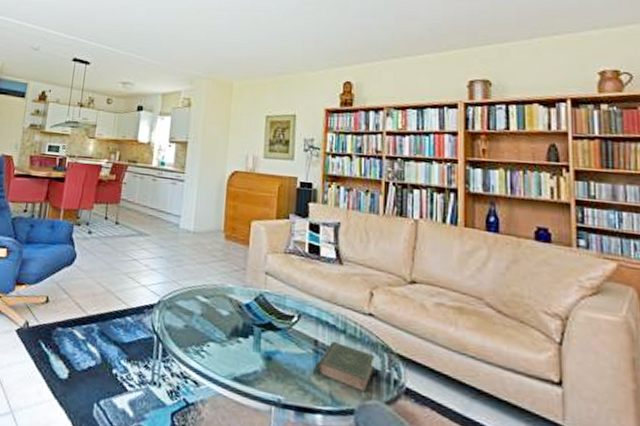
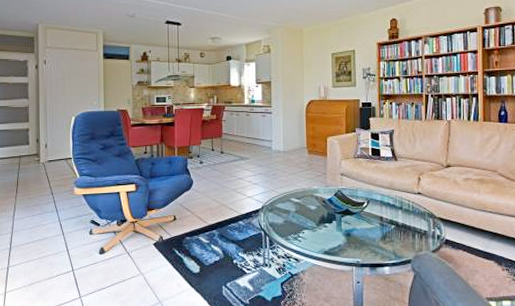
book: present [315,340,375,393] -> none [382,215,423,247]

